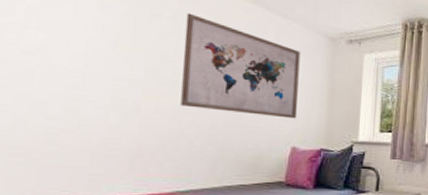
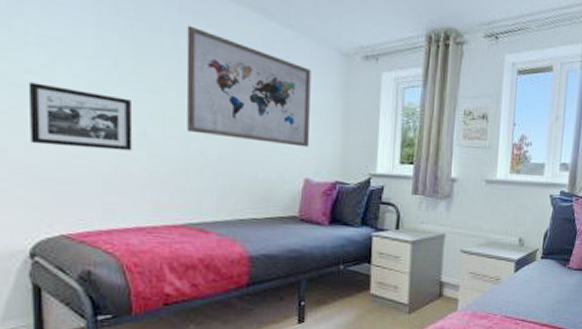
picture frame: none [19,61,128,124] -> present [28,82,133,151]

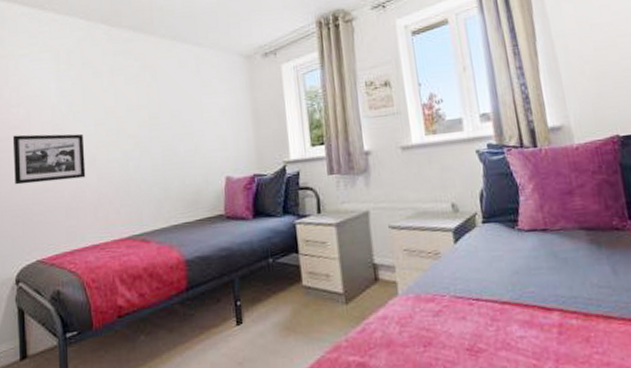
wall art: present [186,25,311,147] -> none [120,63,225,153]

